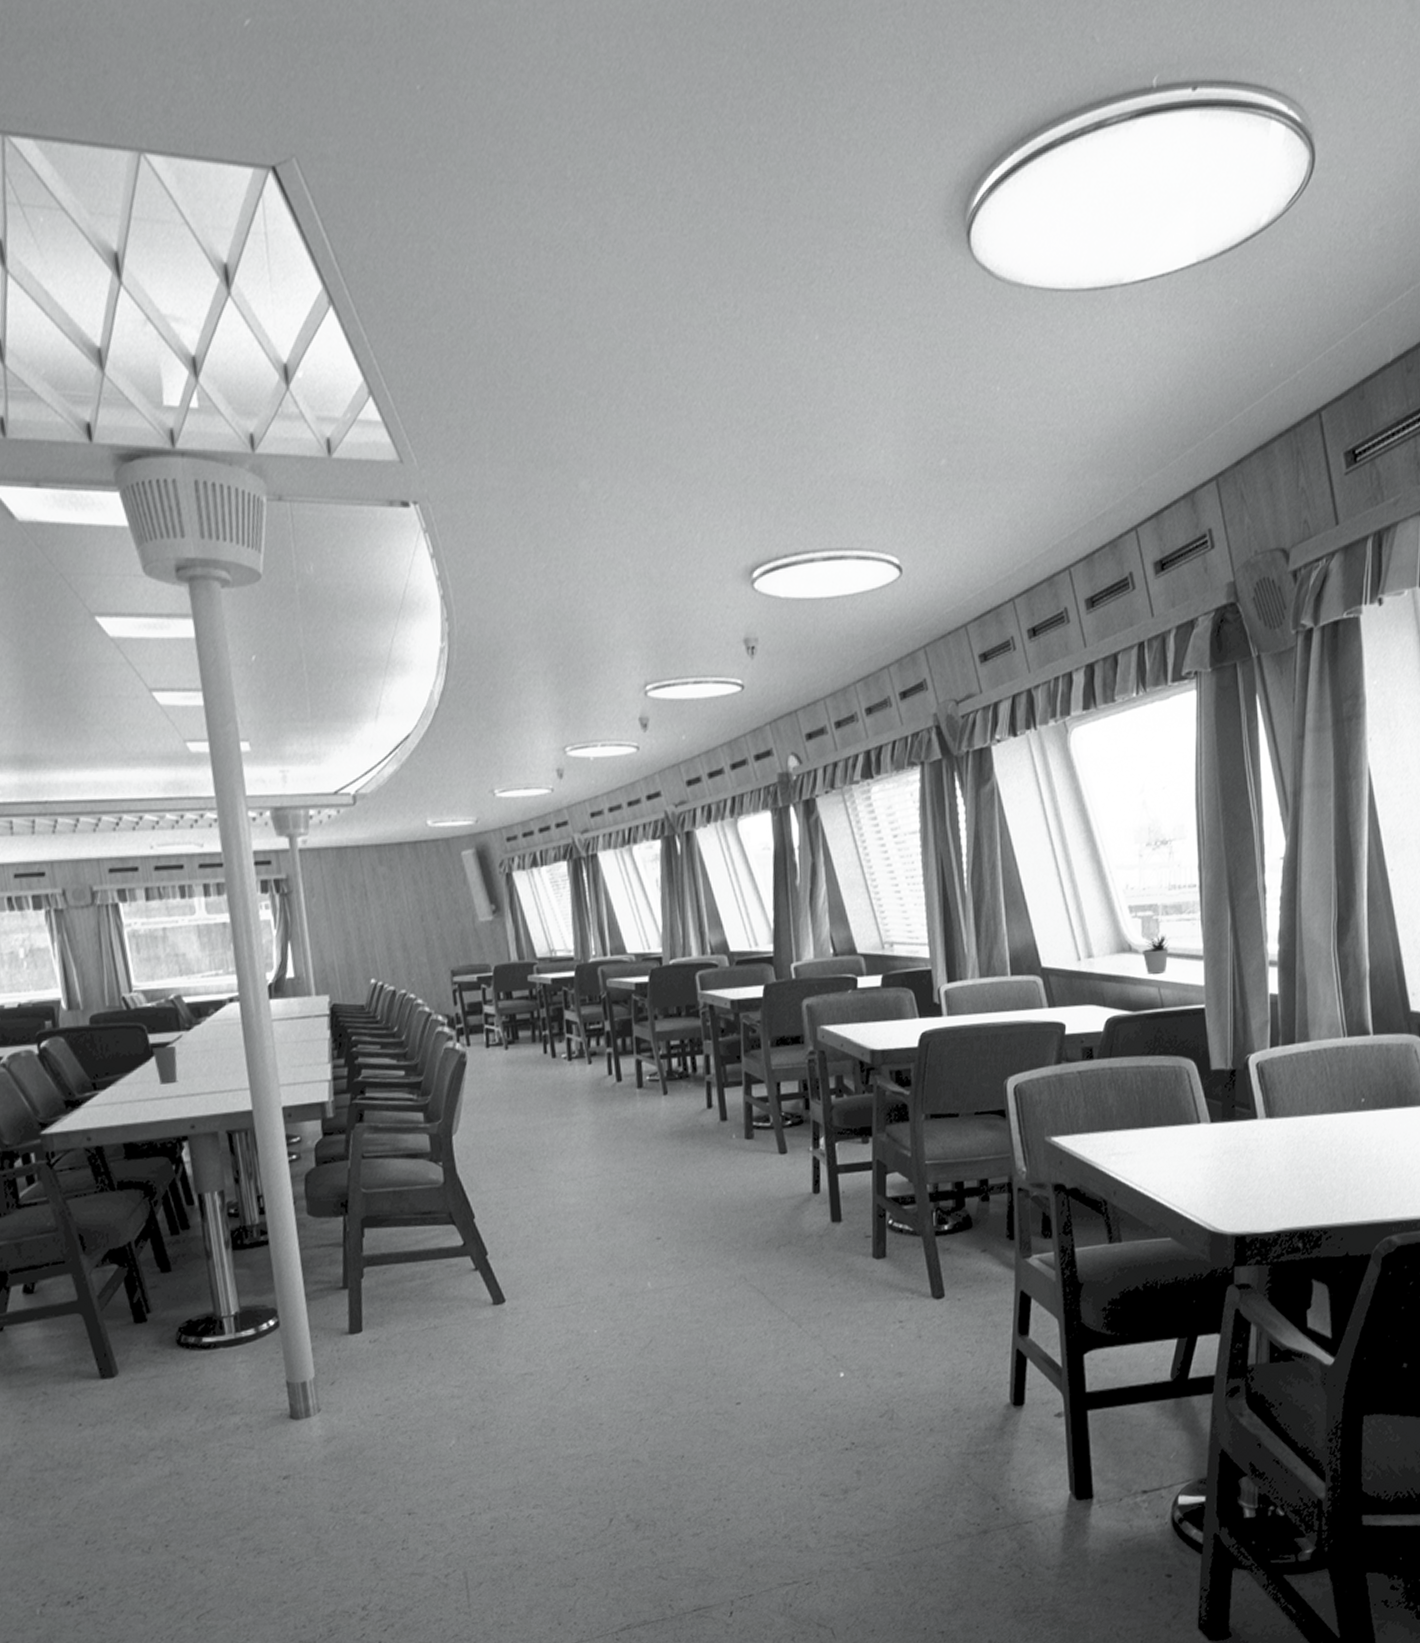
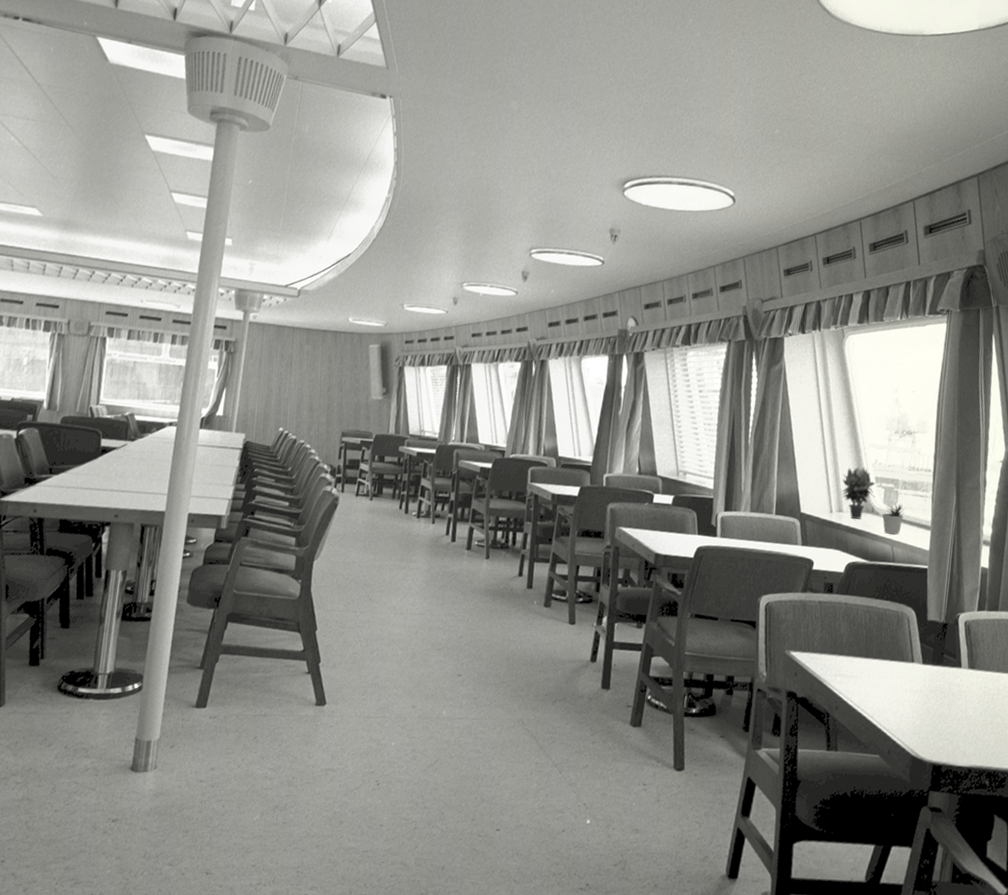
cup: present [152,1045,178,1083] -> none [100,449,120,479]
potted plant: none [1088,896,1131,963] -> present [841,466,876,519]

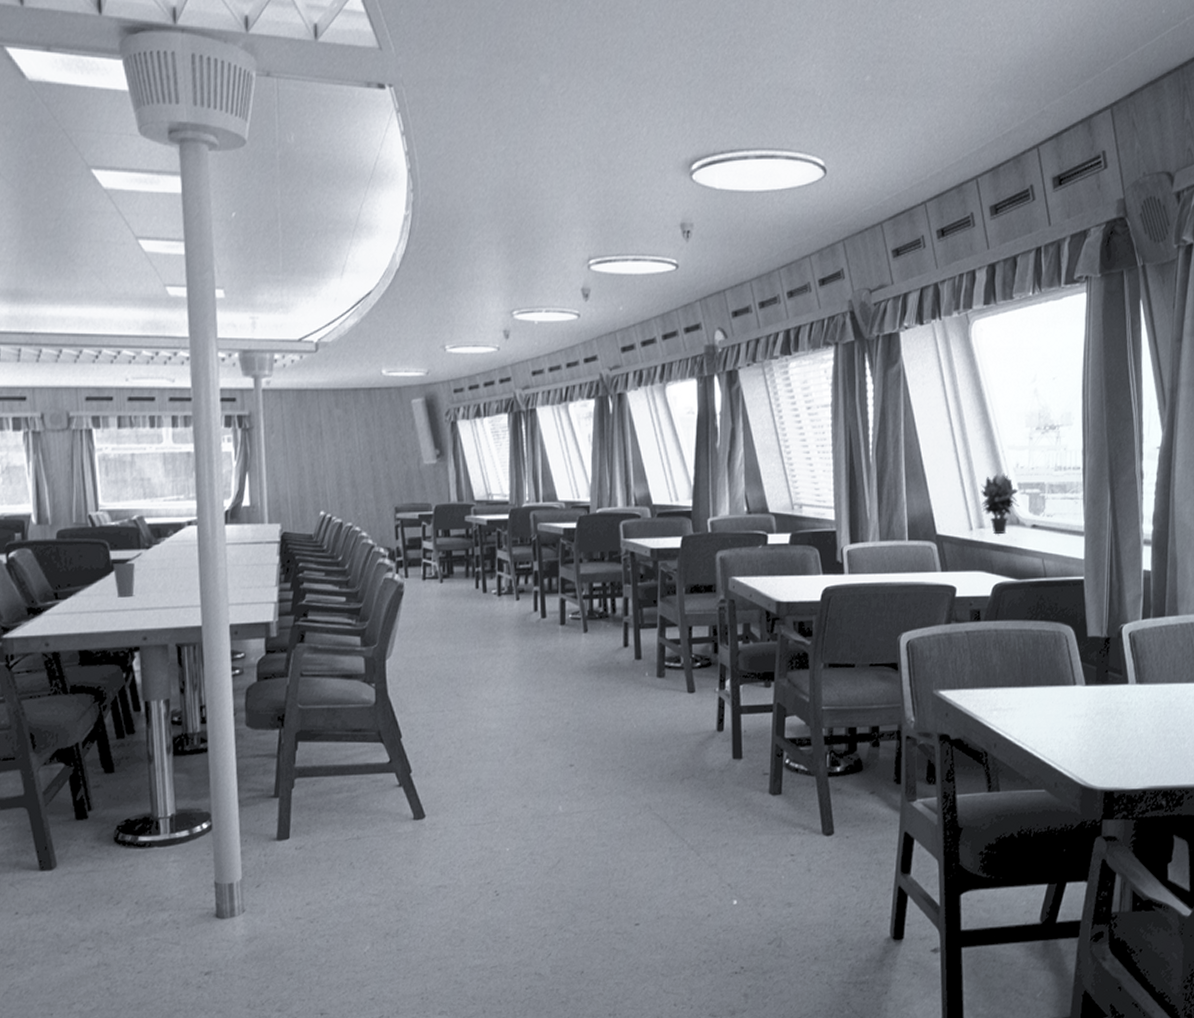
cup: none [100,449,120,479] -> present [113,562,135,596]
potted plant: present [882,503,904,535] -> none [1029,510,1053,546]

